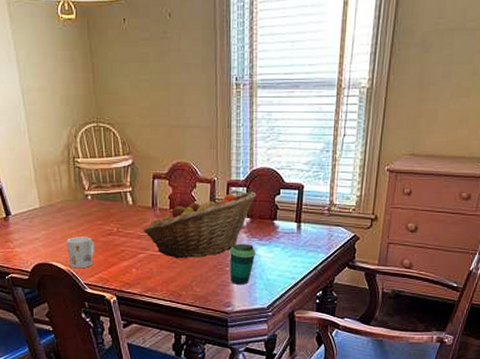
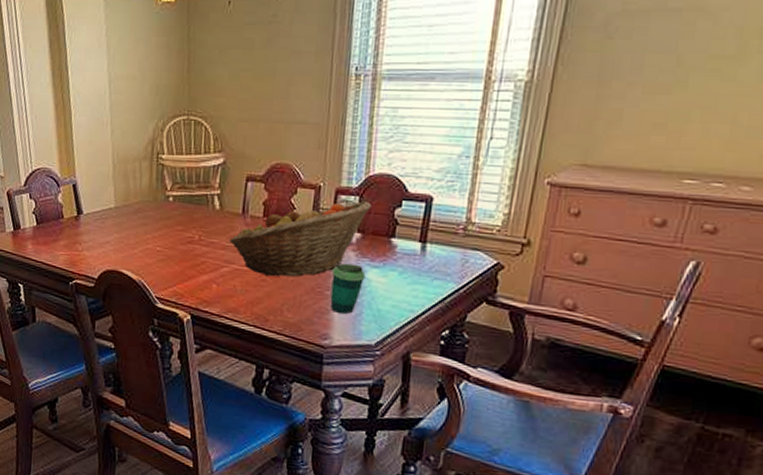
mug: present [67,236,95,269] -> none [140,242,172,280]

